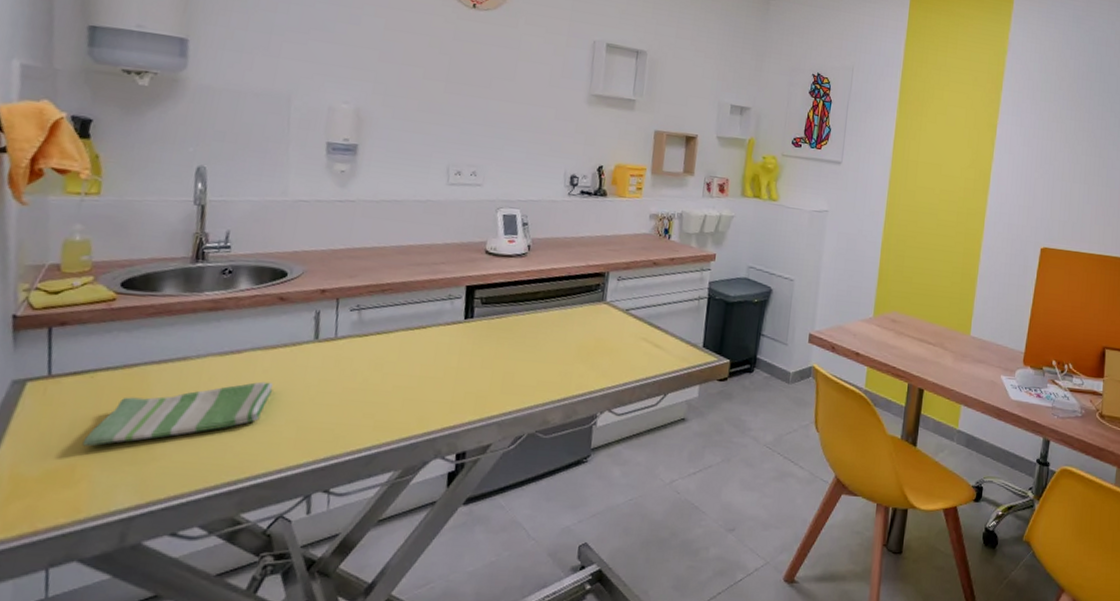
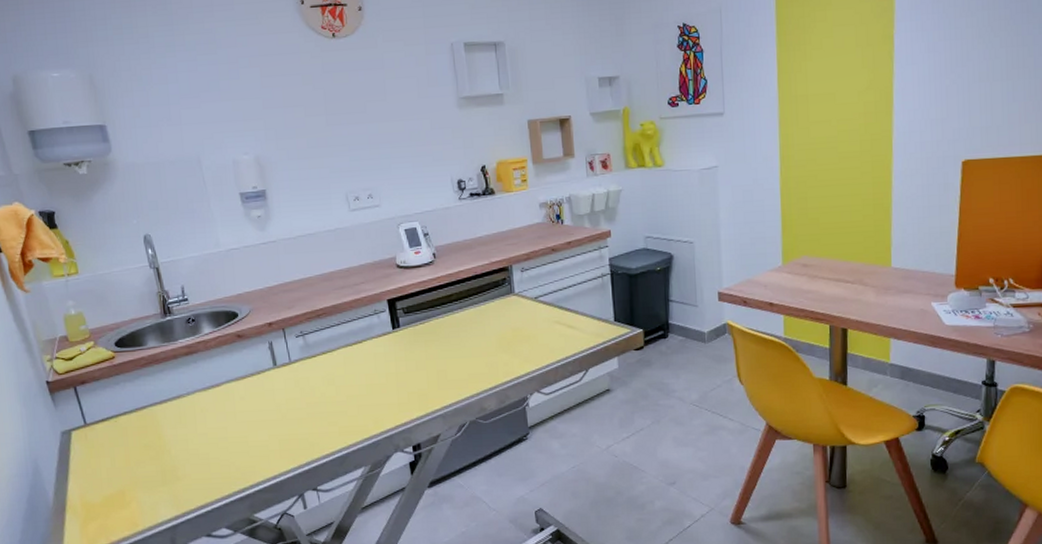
dish towel: present [82,381,273,447] -> none [124,407,253,476]

